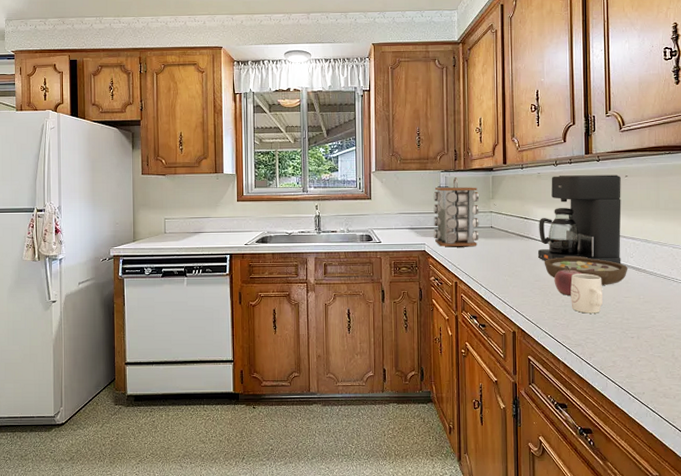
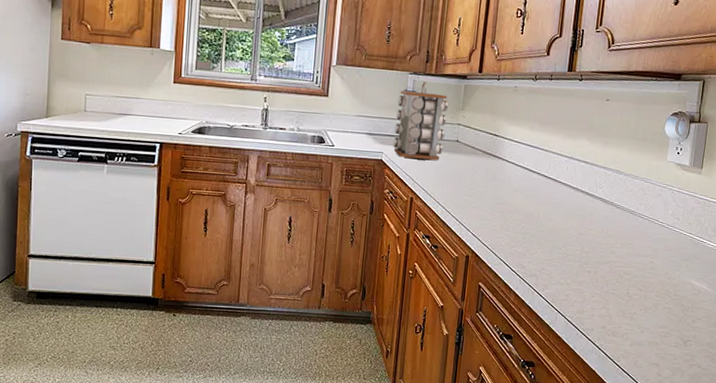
coffee maker: present [537,175,622,264] -> none [502,91,602,194]
bowl: present [544,255,628,285] -> none [508,179,596,215]
fruit: present [554,265,582,295] -> none [516,190,547,222]
mug: present [570,273,603,314] -> none [531,200,567,244]

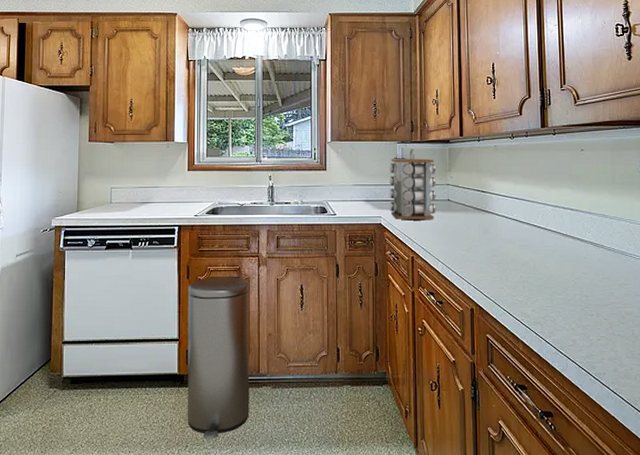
pedal bin: none [159,200,235,364] -> present [187,276,250,439]

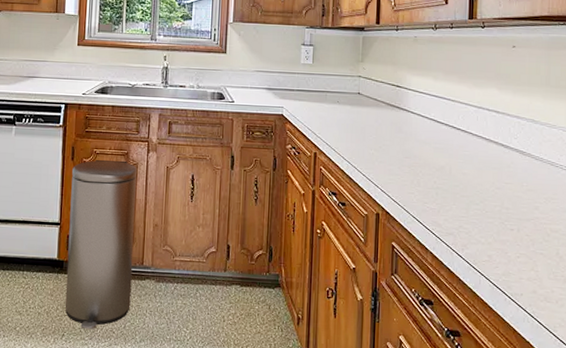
spice rack: present [389,149,436,221] -> none [293,35,347,114]

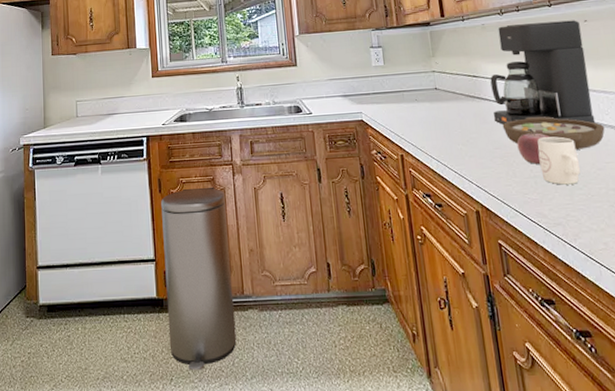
coffee maker: none [409,41,508,146] -> present [490,20,596,125]
bowl: none [416,131,511,168] -> present [502,116,605,150]
fruit: none [426,142,458,177] -> present [517,128,550,164]
mug: none [444,152,481,199] -> present [537,136,580,185]

